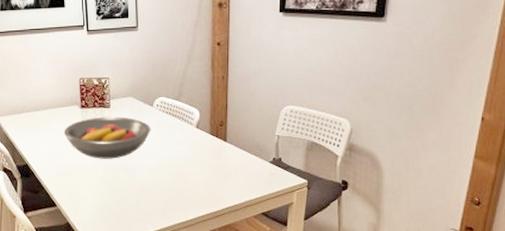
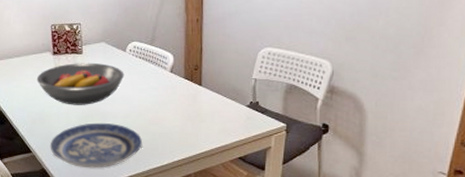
plate: none [75,177,167,223] -> present [50,122,142,169]

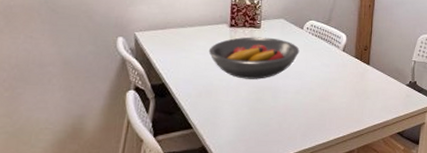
plate: present [50,122,142,169] -> none [213,97,311,145]

